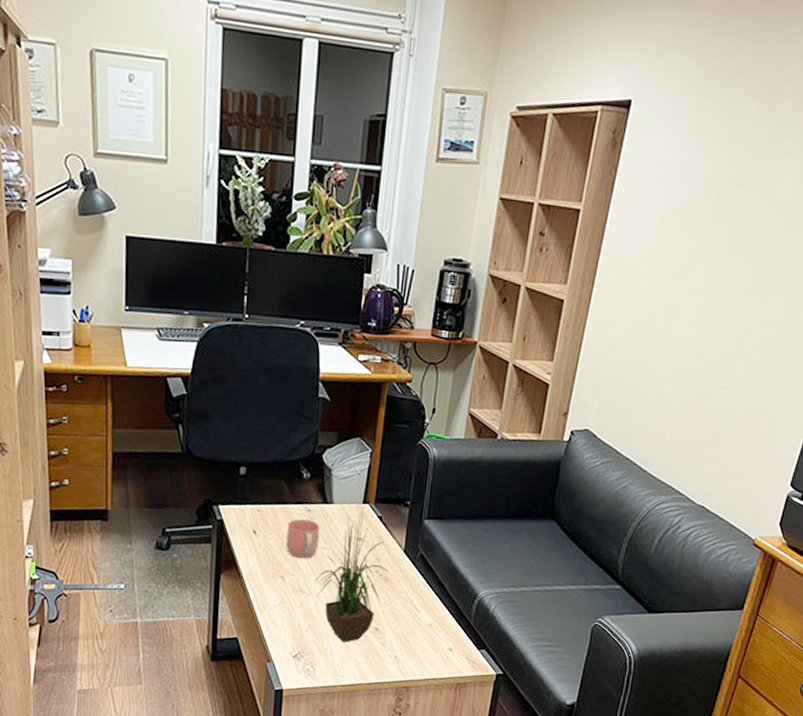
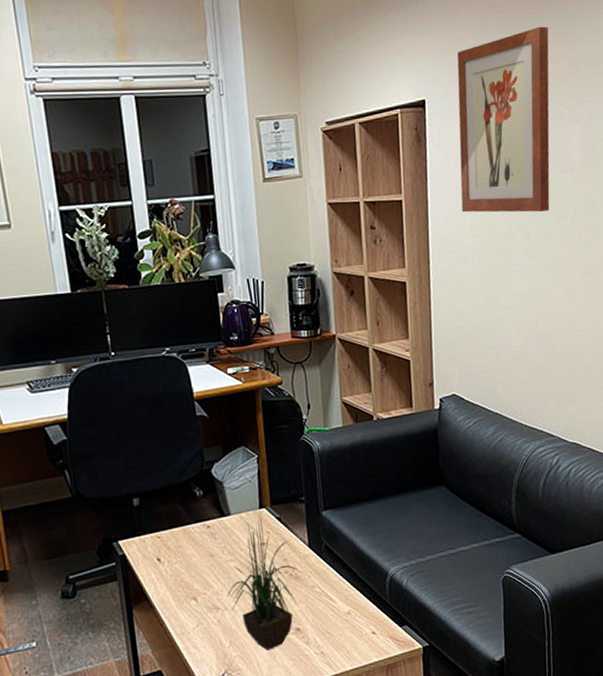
mug: present [286,519,320,559] -> none [190,535,225,576]
wall art: none [643,35,793,251] -> present [457,26,550,213]

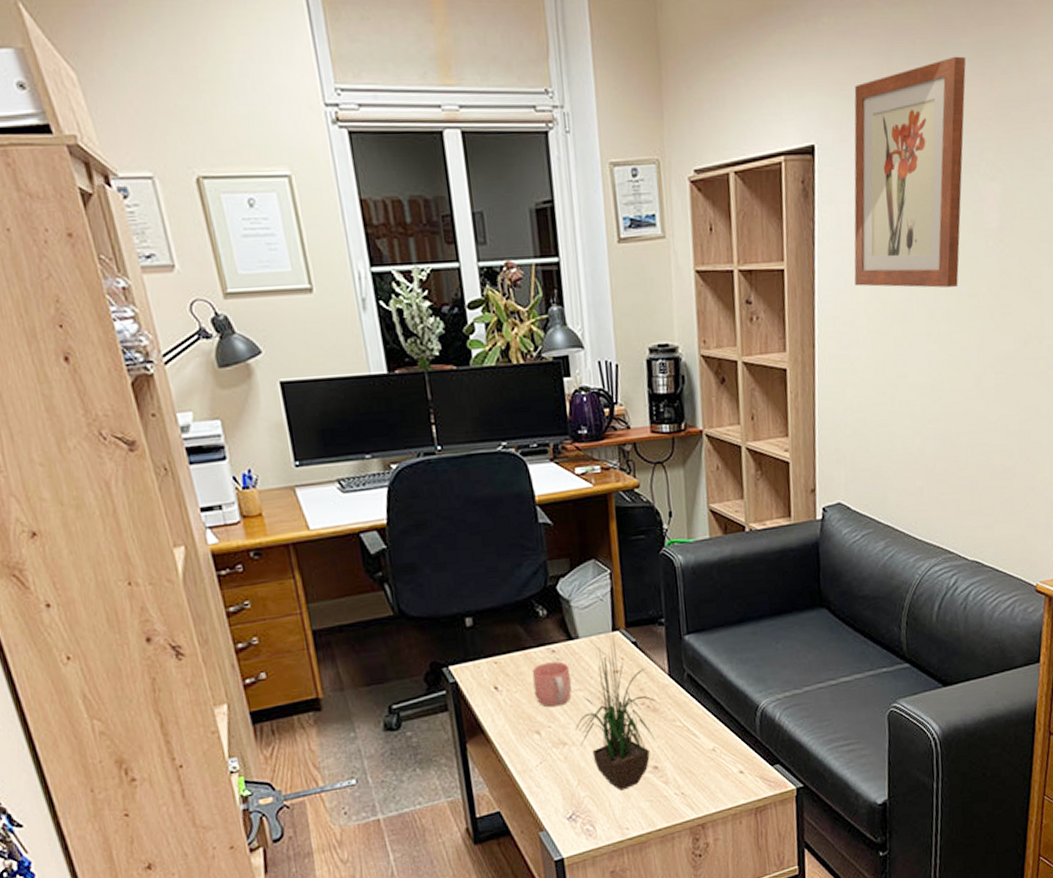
mug: none [190,535,225,576] -> present [532,661,572,707]

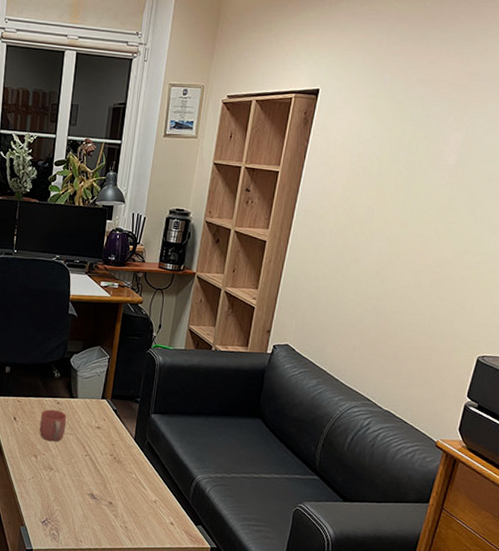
potted plant: present [575,634,661,791] -> none [60,401,124,513]
wall art: present [854,56,966,288] -> none [331,39,451,203]

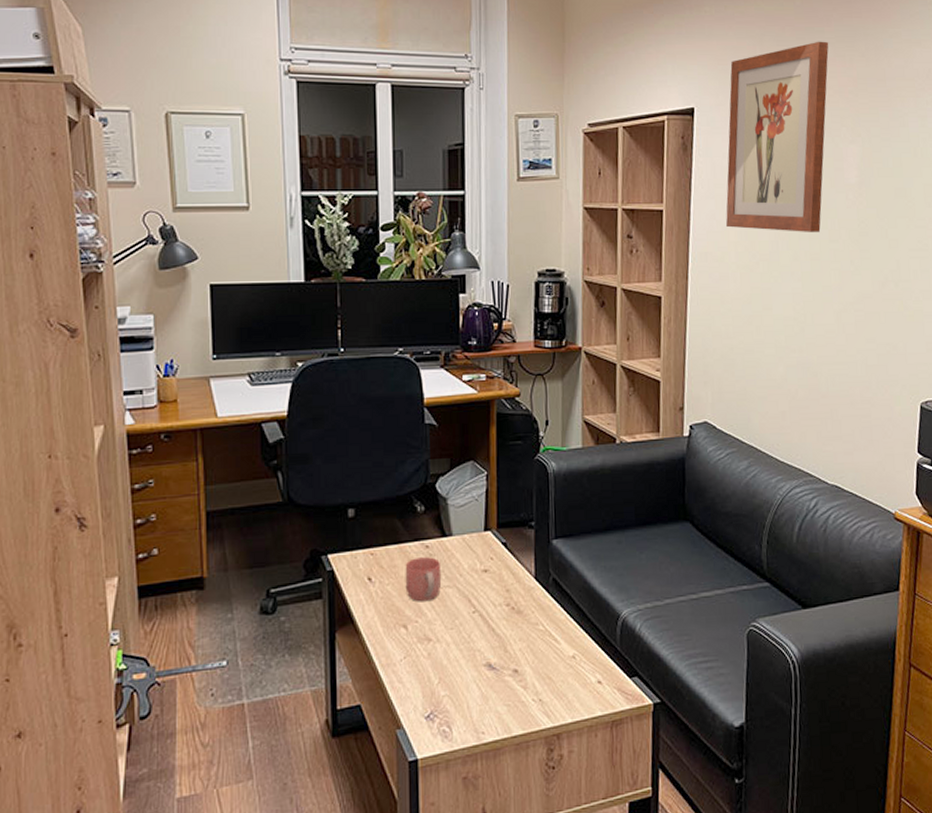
wall art: none [331,39,451,203] -> present [726,41,829,232]

